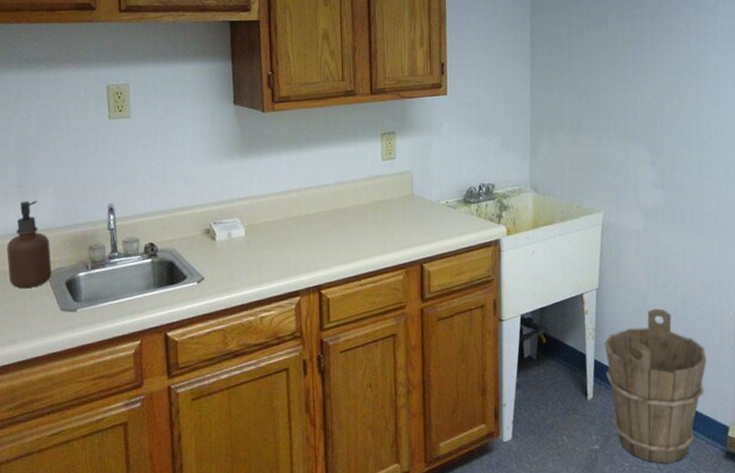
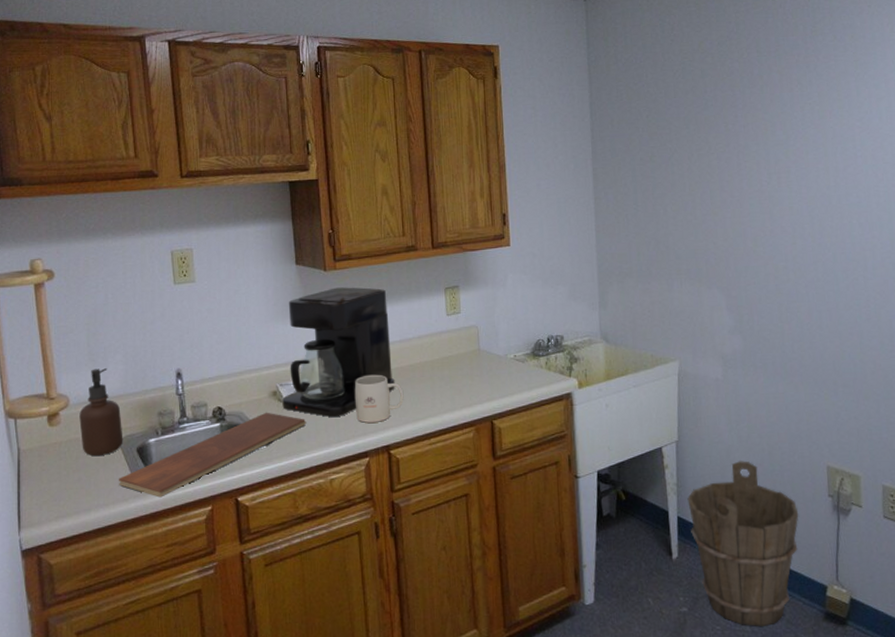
chopping board: none [46,249,239,331] -> present [119,412,307,498]
coffee maker: none [215,129,328,256] -> present [282,287,395,417]
mug: none [288,216,337,263] -> present [354,374,404,423]

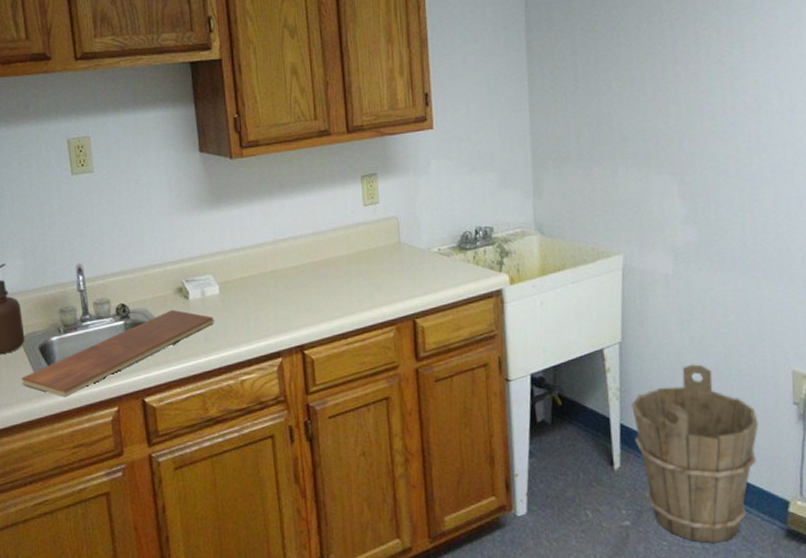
coffee maker: present [282,287,395,417] -> none [188,176,309,315]
mug: present [354,374,404,423] -> none [264,269,319,321]

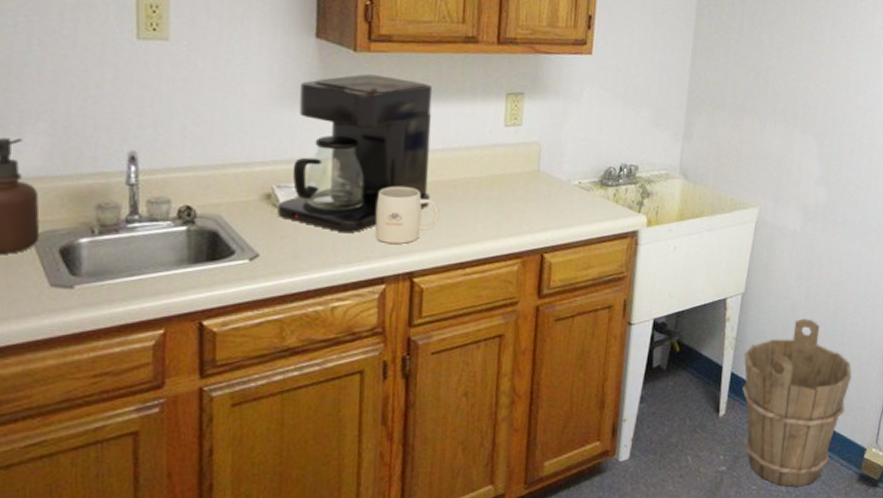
chopping board: present [22,309,215,398] -> none [28,218,309,314]
coffee maker: none [188,176,309,315] -> present [277,74,433,232]
mug: none [264,269,319,321] -> present [374,185,440,244]

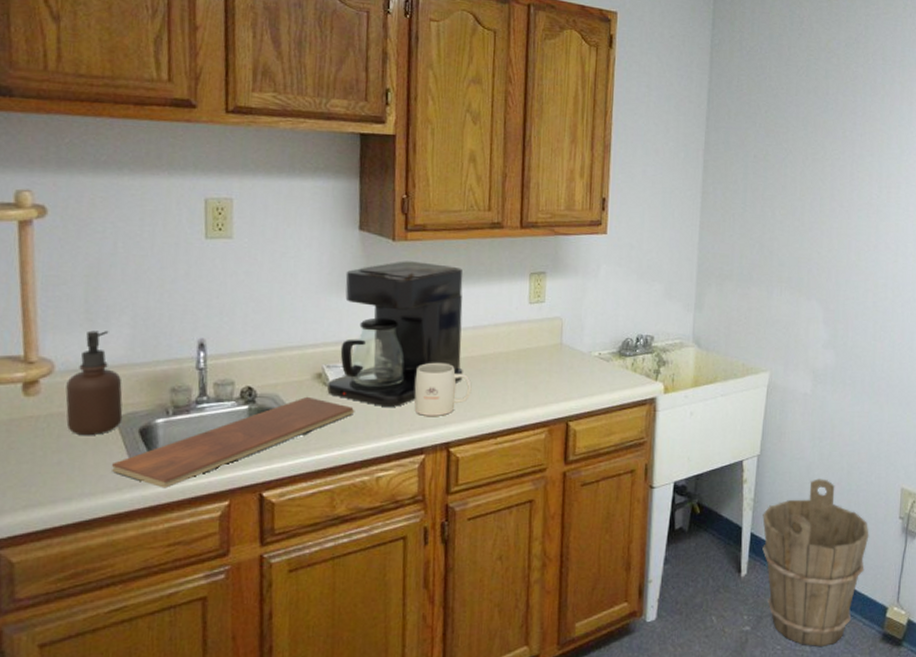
chopping board: none [28,218,309,314] -> present [112,396,355,488]

